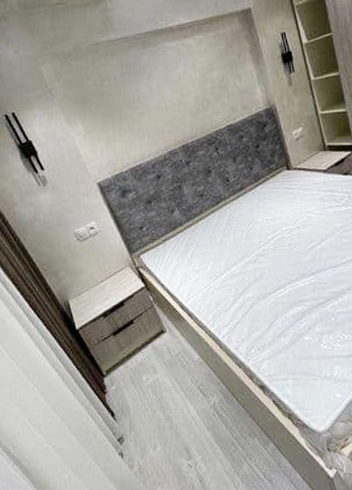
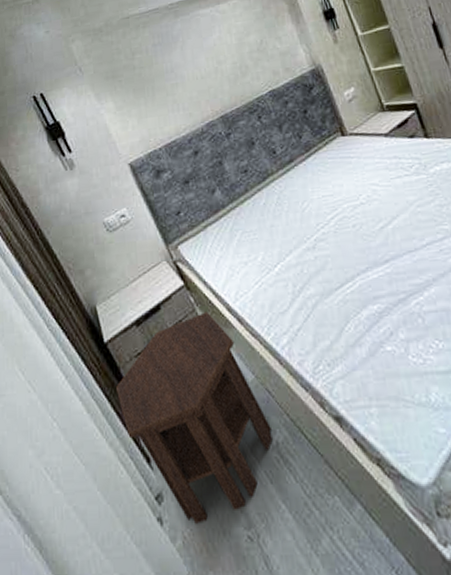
side table: none [86,308,211,457] -> present [116,312,273,524]

